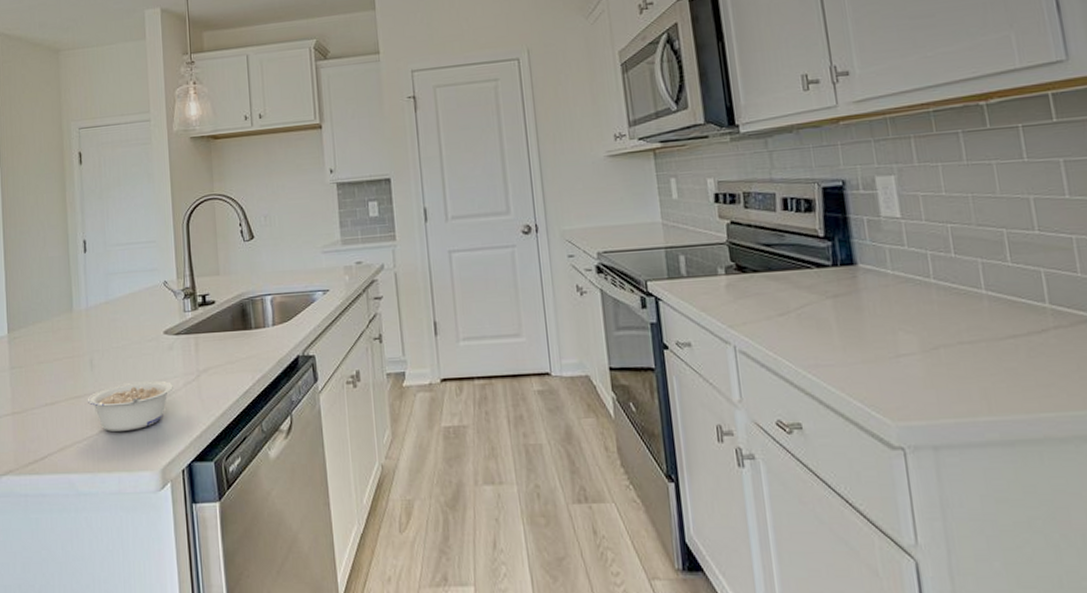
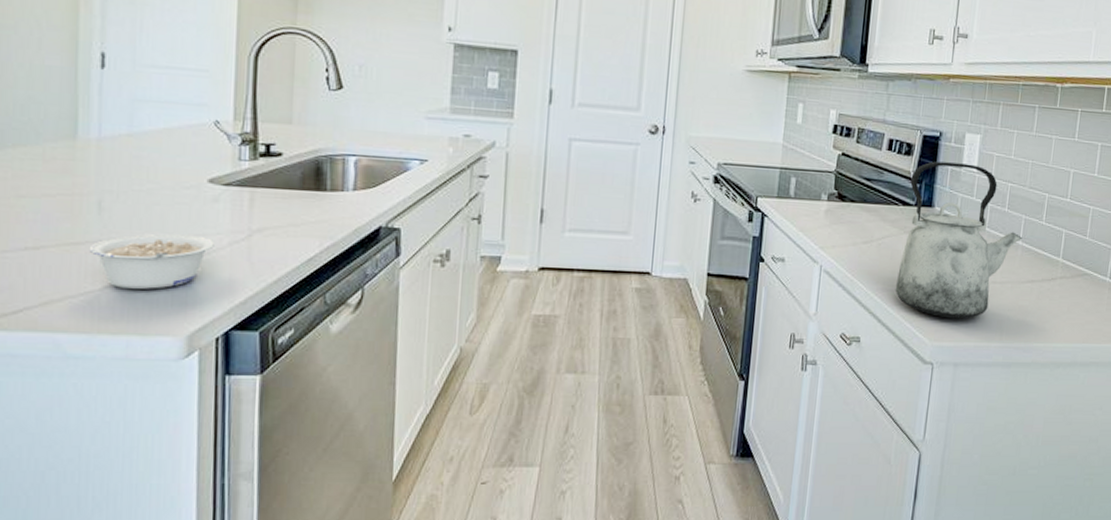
kettle: none [819,209,986,392] -> present [895,161,1023,319]

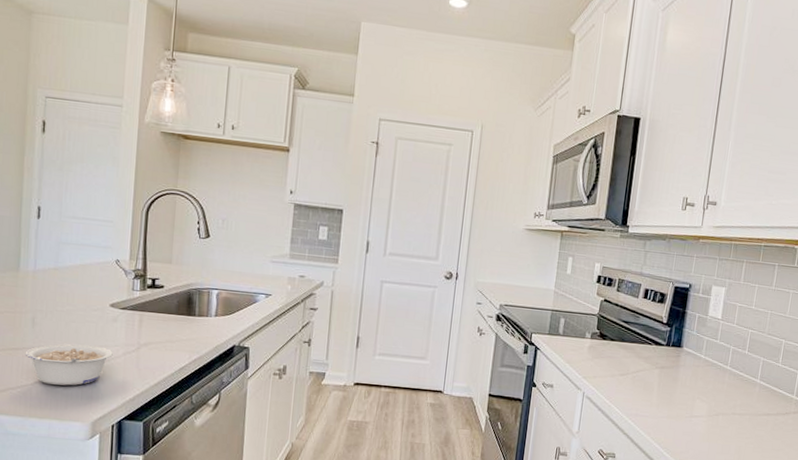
kettle: present [895,161,1023,319] -> none [646,309,761,444]

